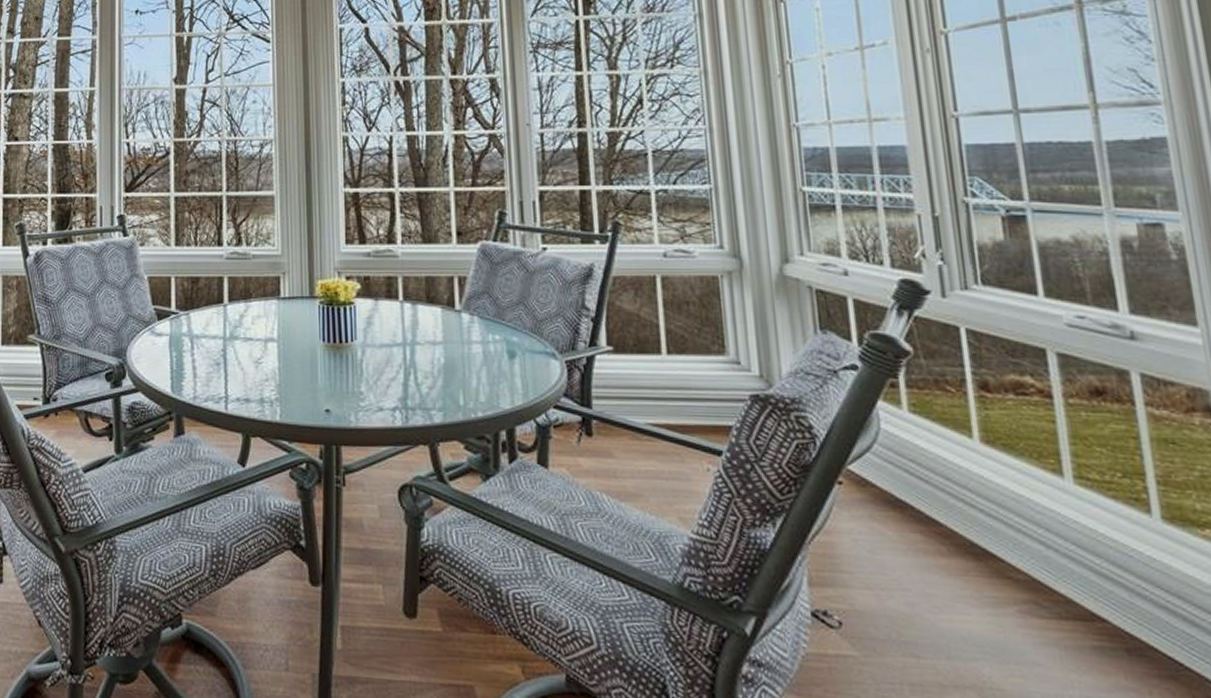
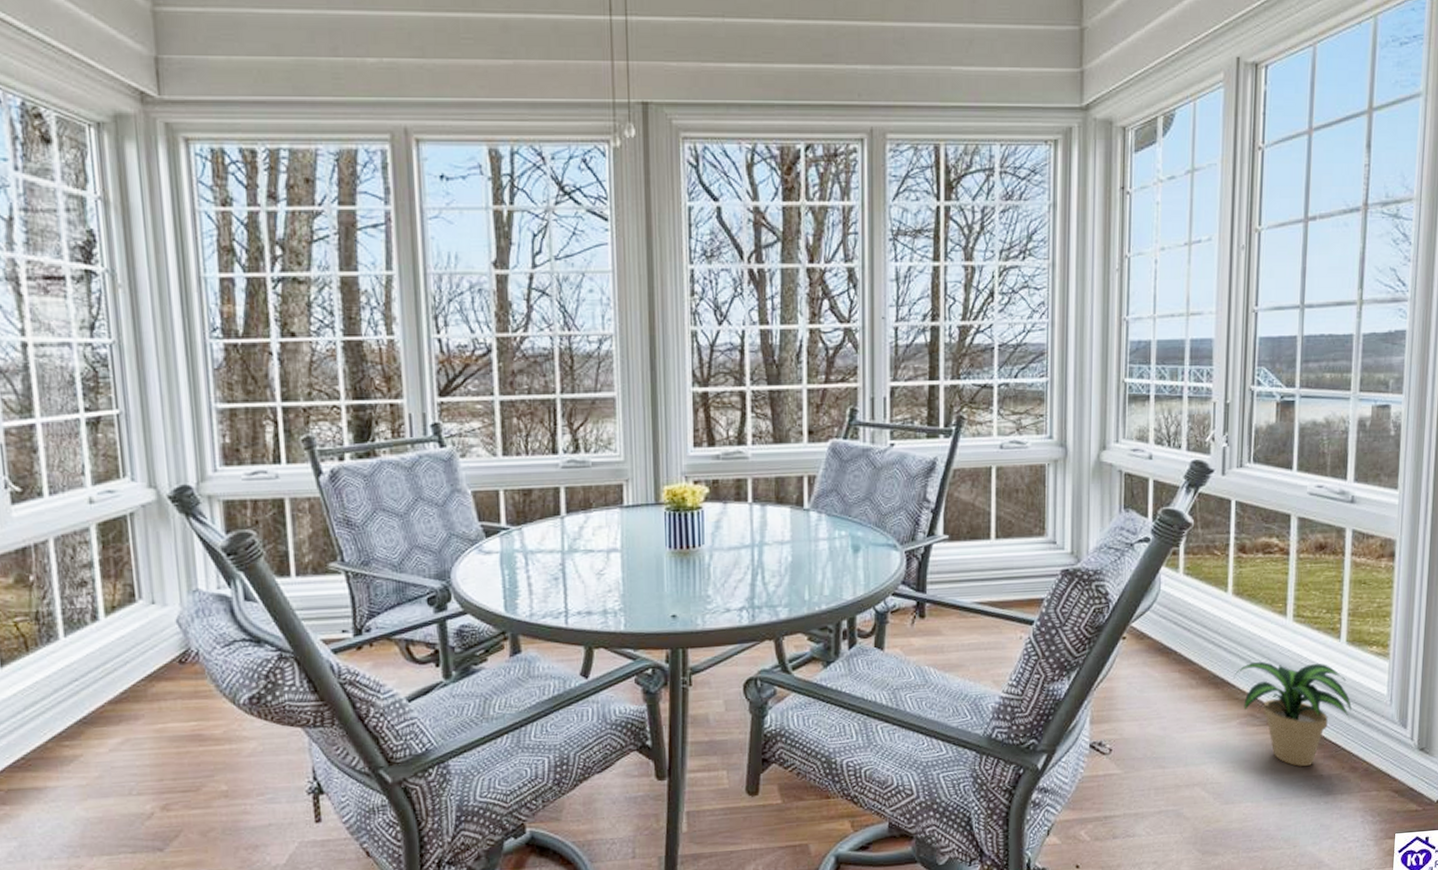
potted plant: none [1000,531,1190,685] -> present [1233,661,1352,766]

